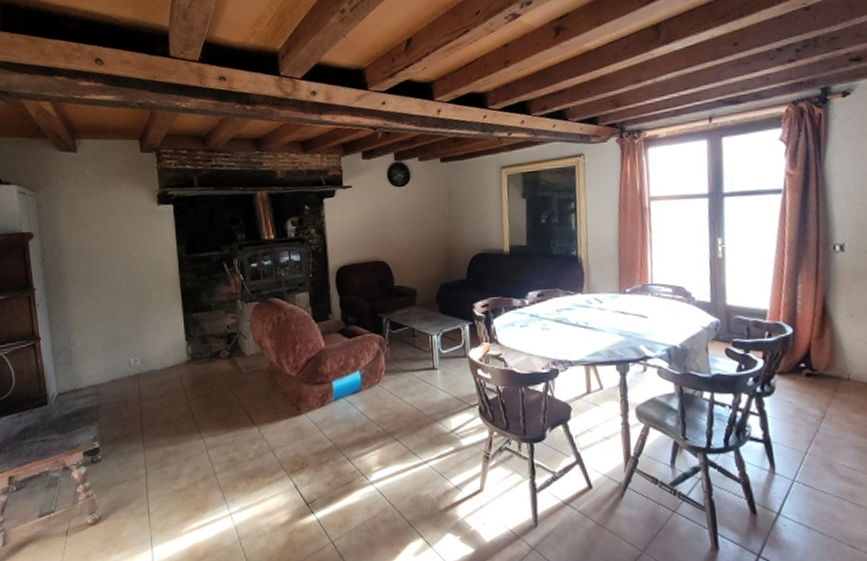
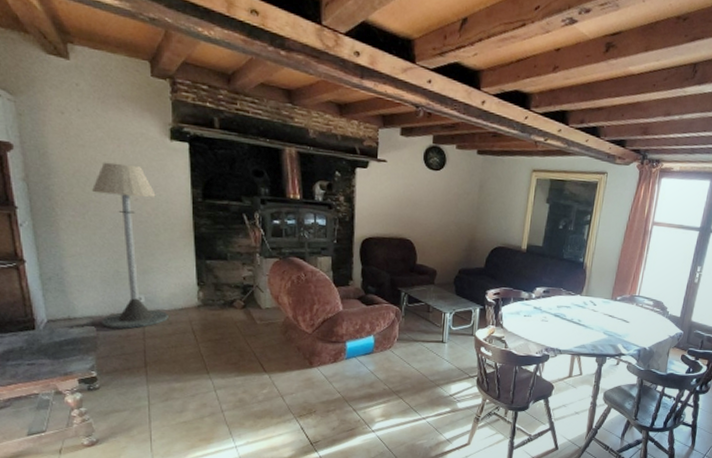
floor lamp: none [94,233,161,395] -> present [91,162,168,329]

